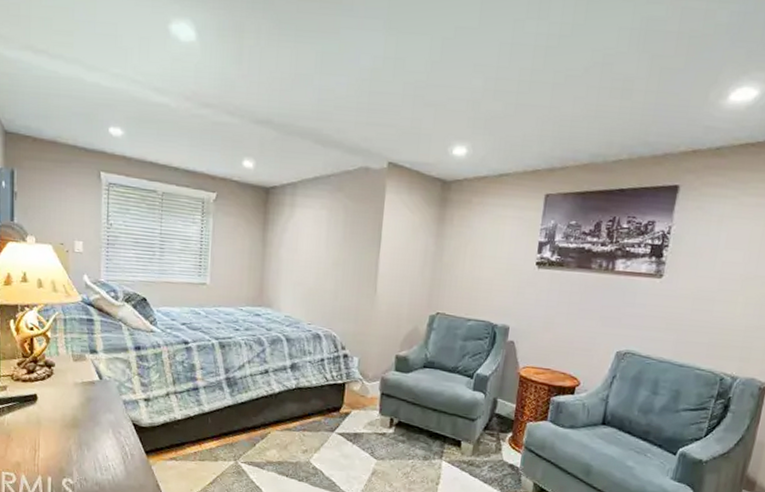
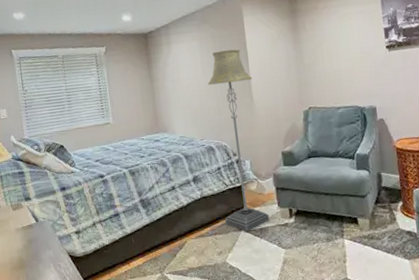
floor lamp: none [317,227,381,434] -> present [208,49,270,232]

